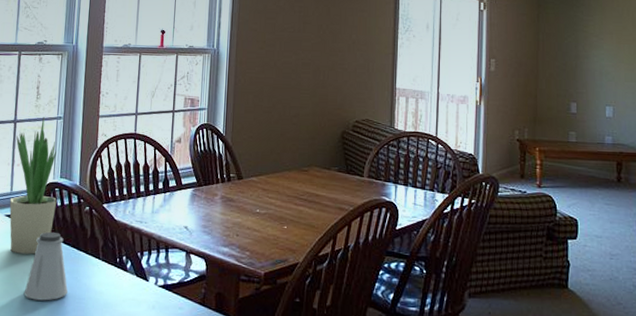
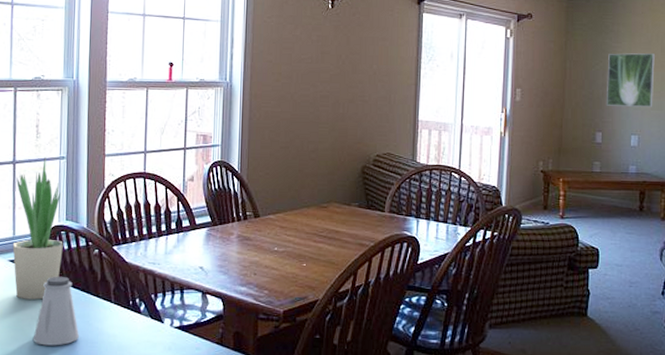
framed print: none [580,26,627,79] -> present [607,53,655,107]

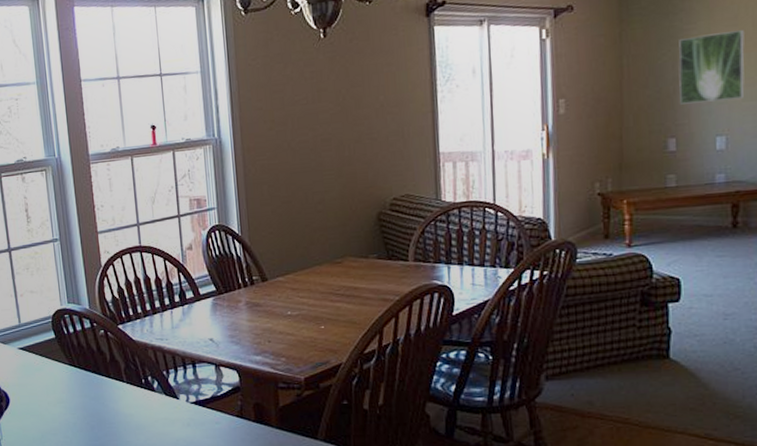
potted plant: present [12,157,63,300] -> none [13,241,69,385]
saltshaker: present [32,277,79,346] -> none [52,360,96,429]

